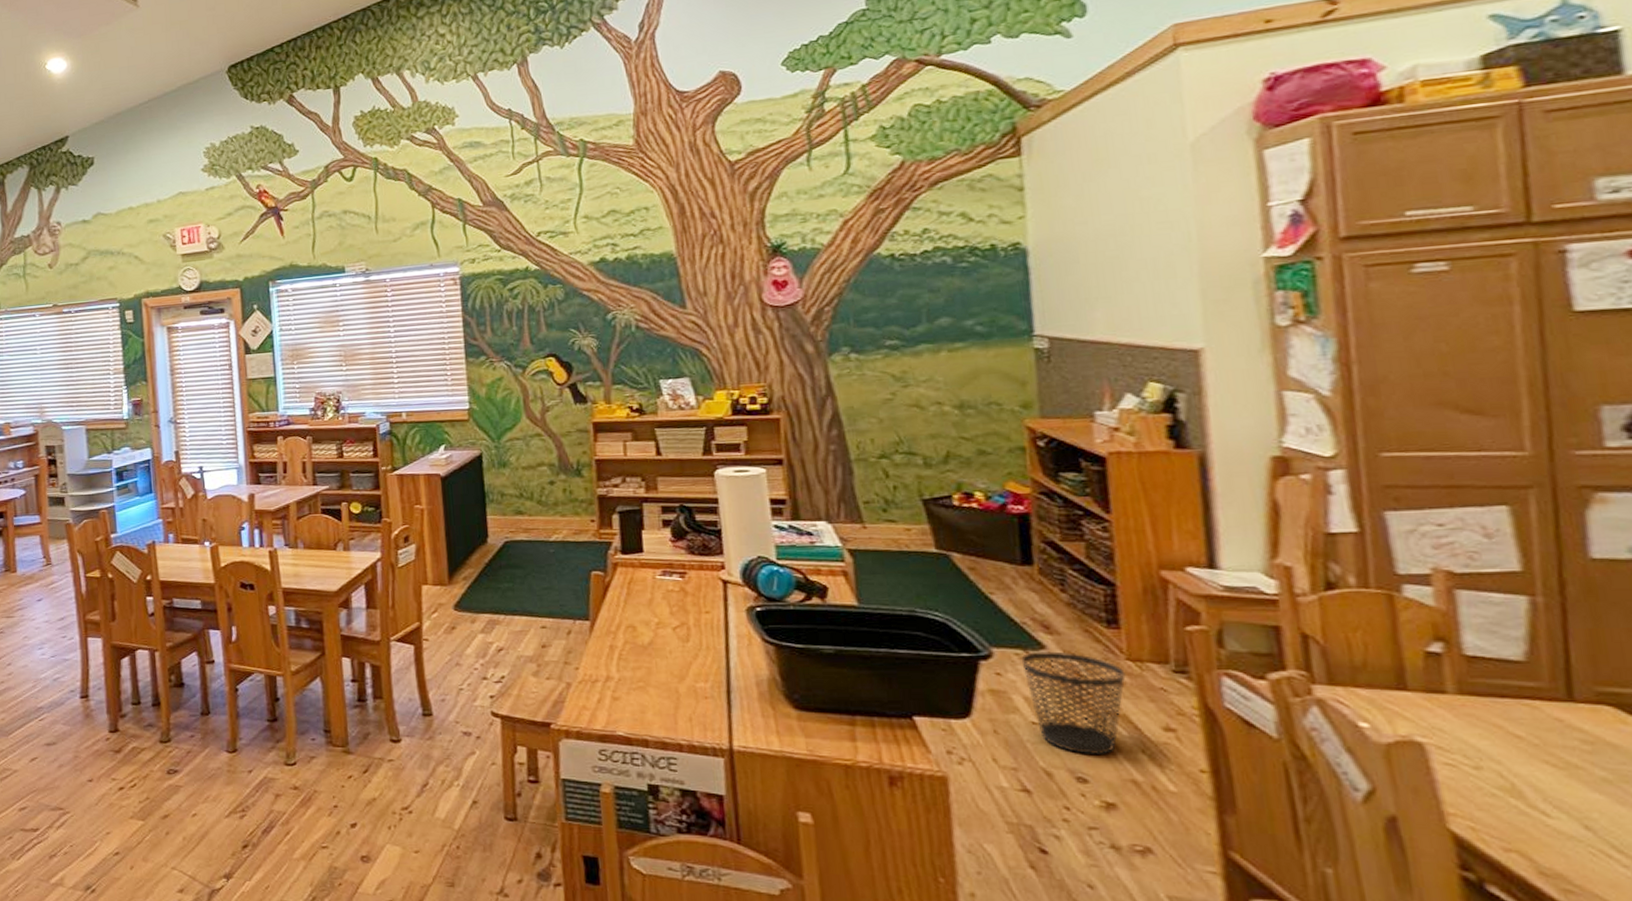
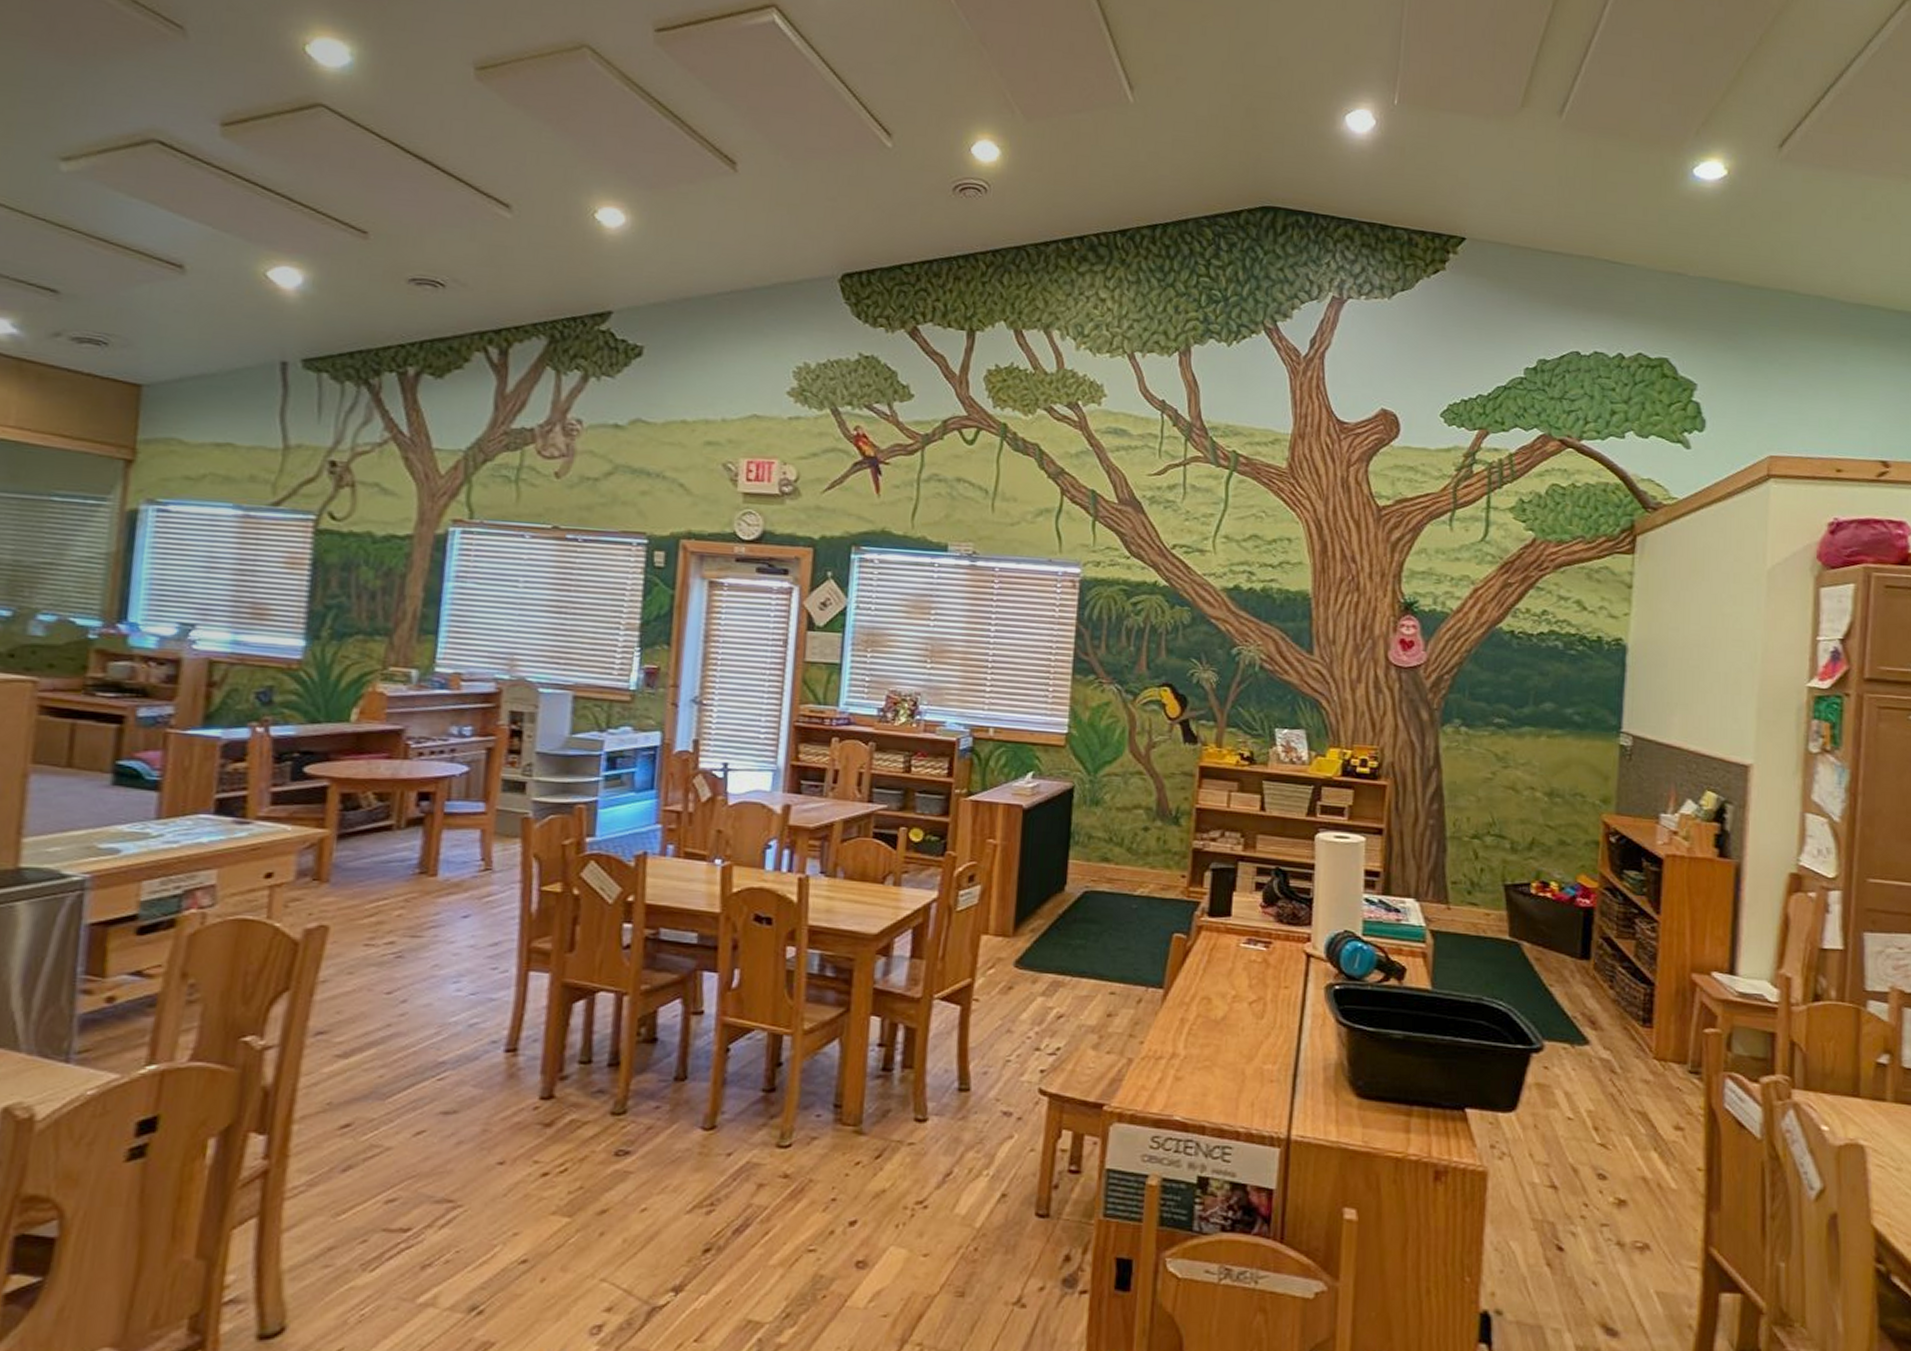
wastebasket: present [1021,651,1126,754] -> none [1567,1047,1651,1151]

